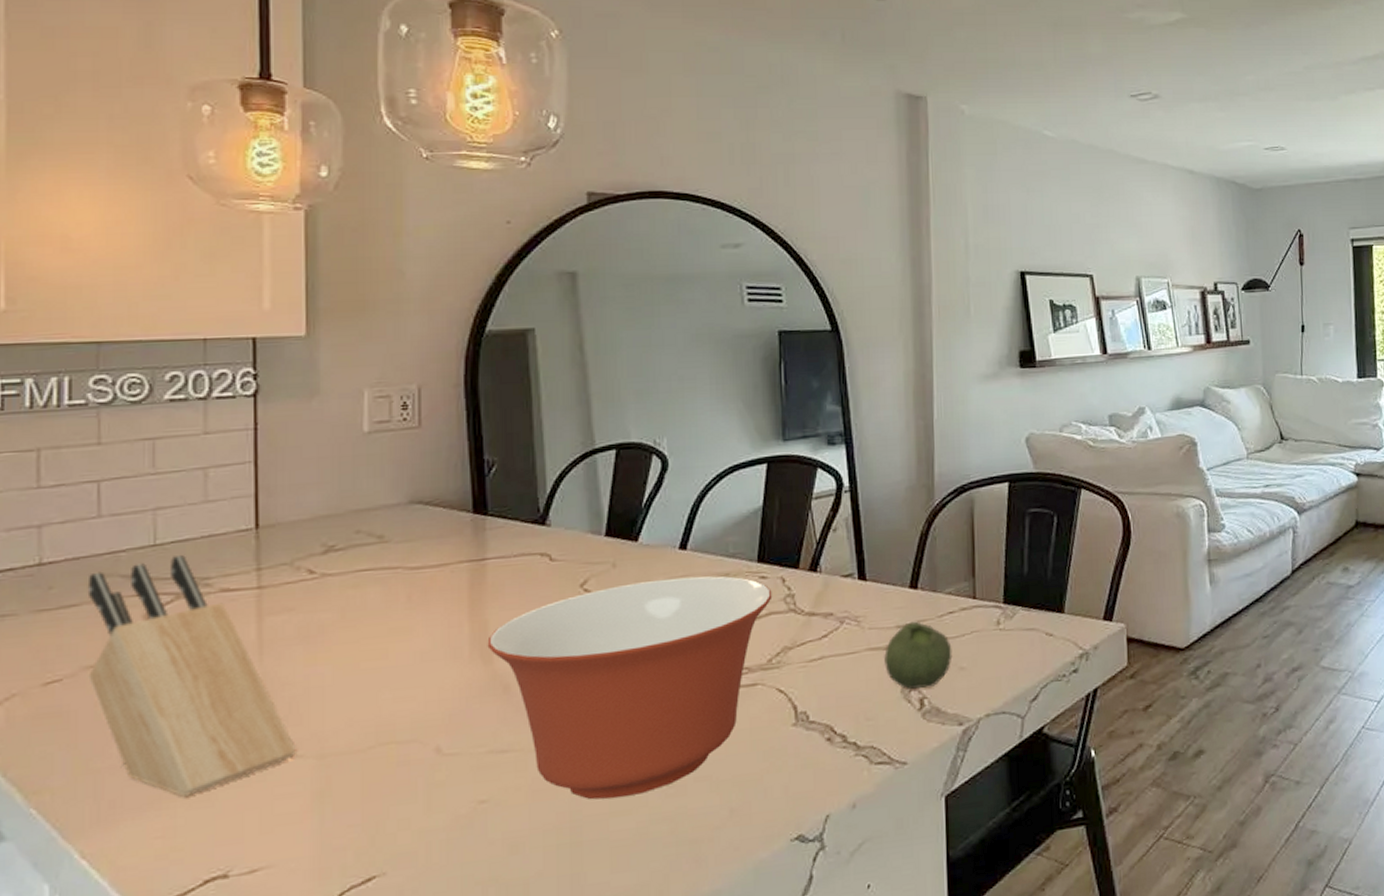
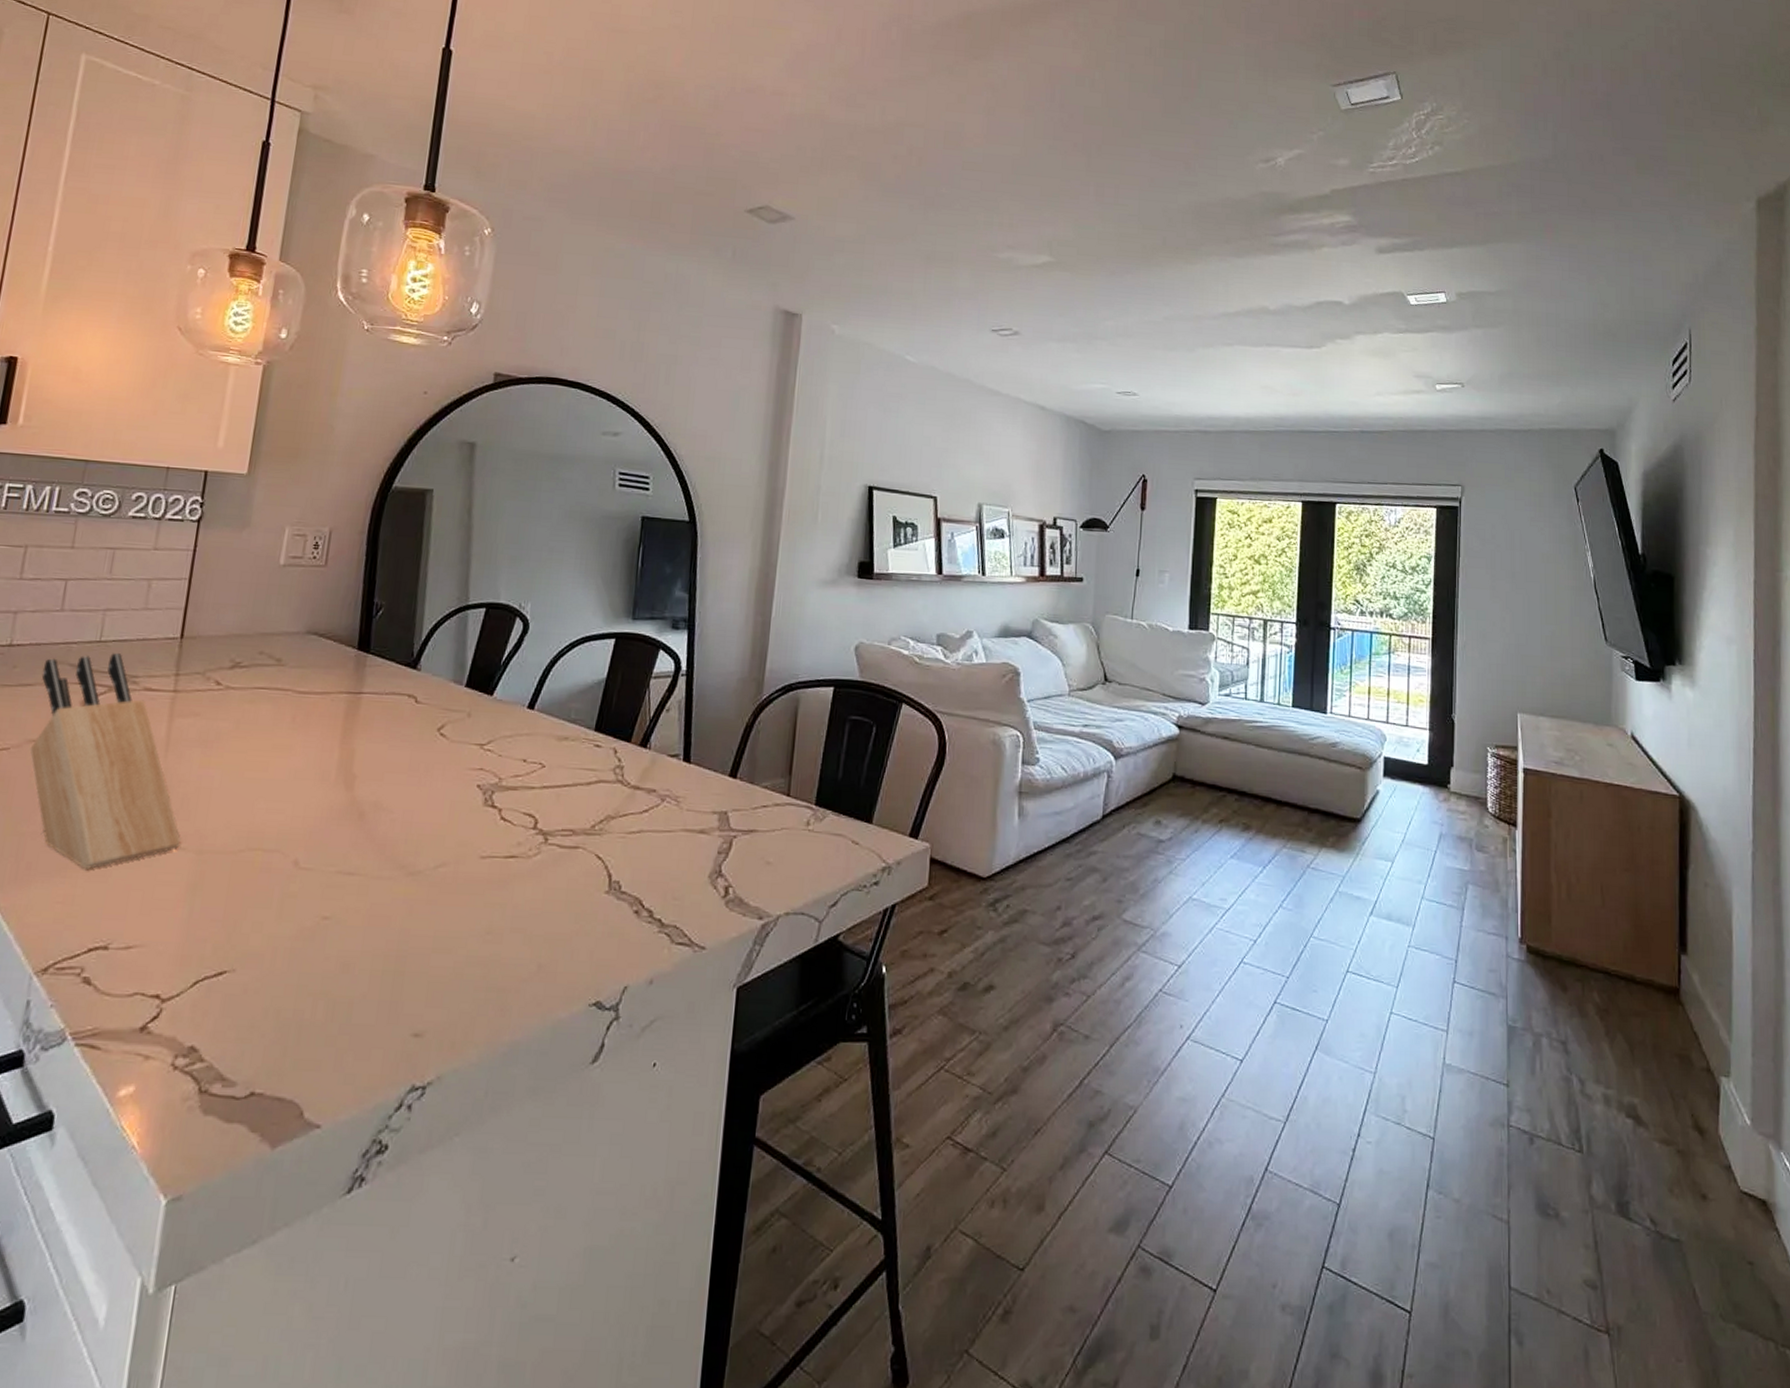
mixing bowl: present [487,576,773,800] -> none [351,734,604,935]
fruit: present [884,621,953,689] -> none [696,809,762,878]

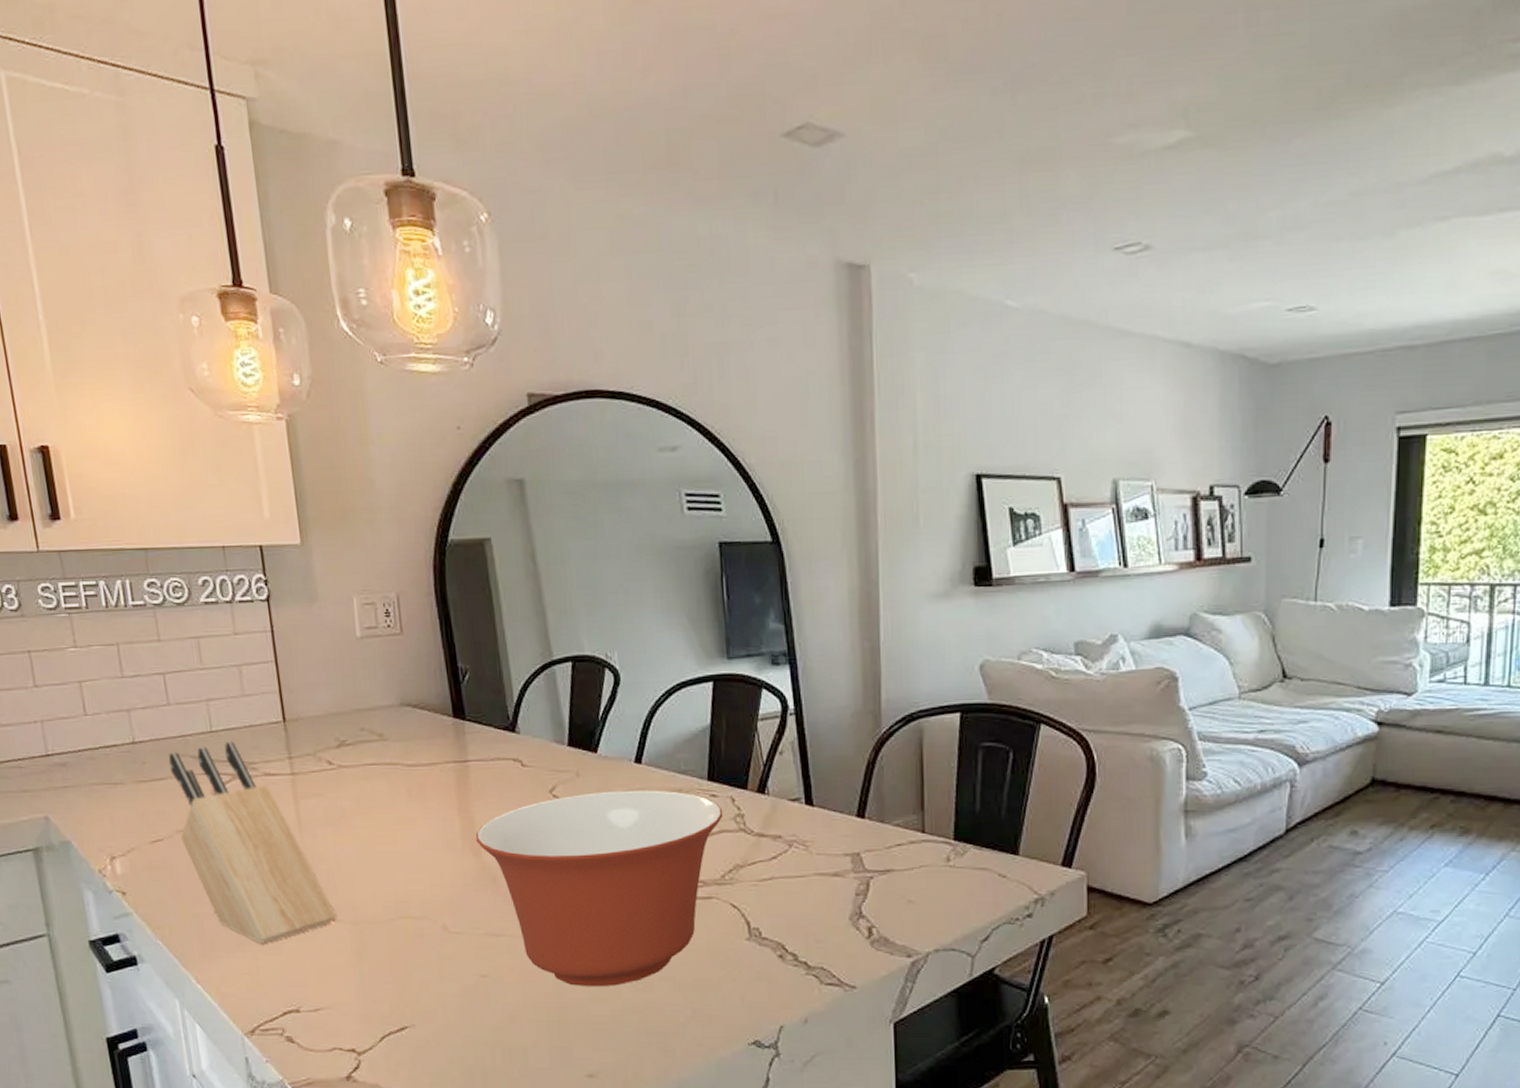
mixing bowl: none [351,734,604,935] -> present [475,790,723,986]

